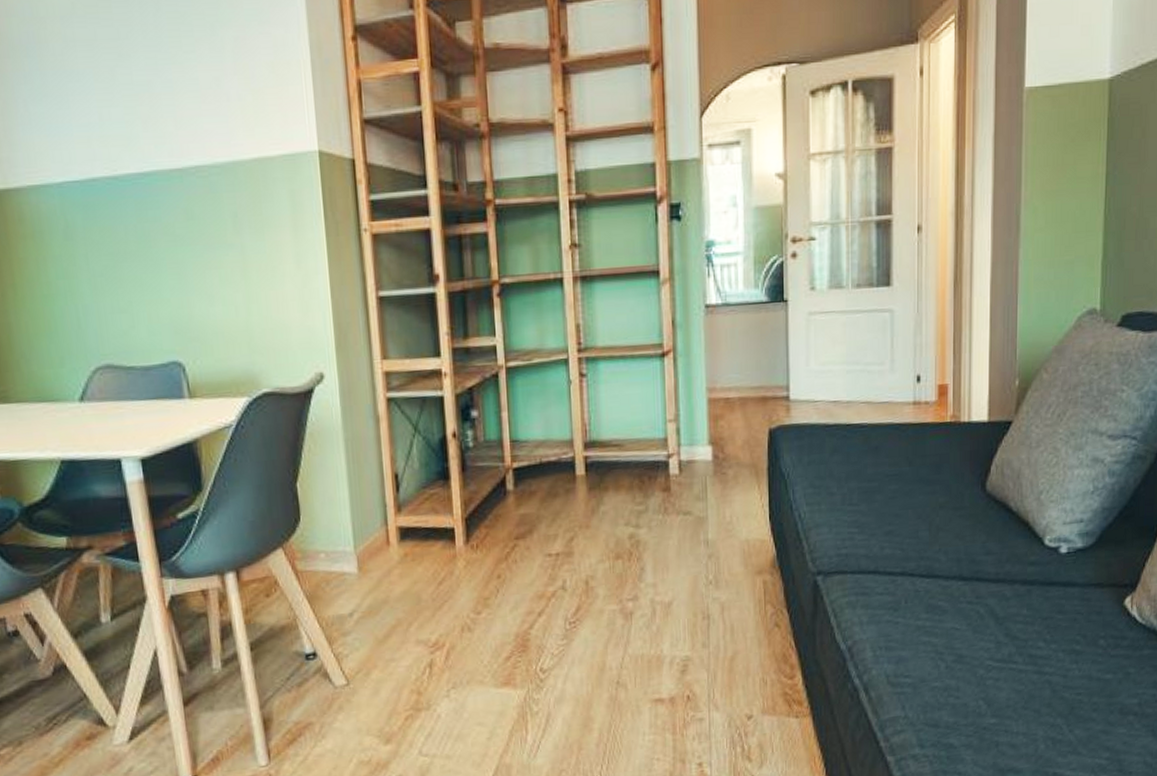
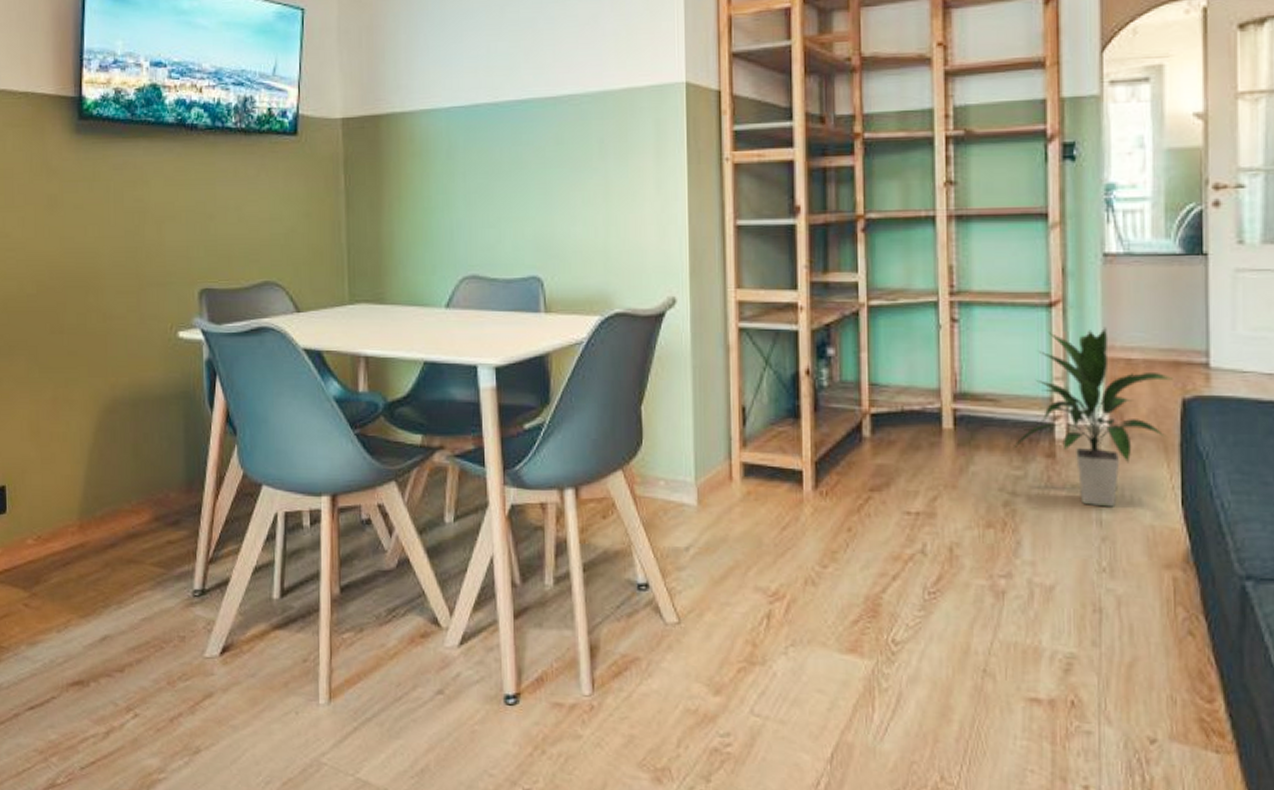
indoor plant: none [636,371,762,529] -> present [1014,327,1173,507]

